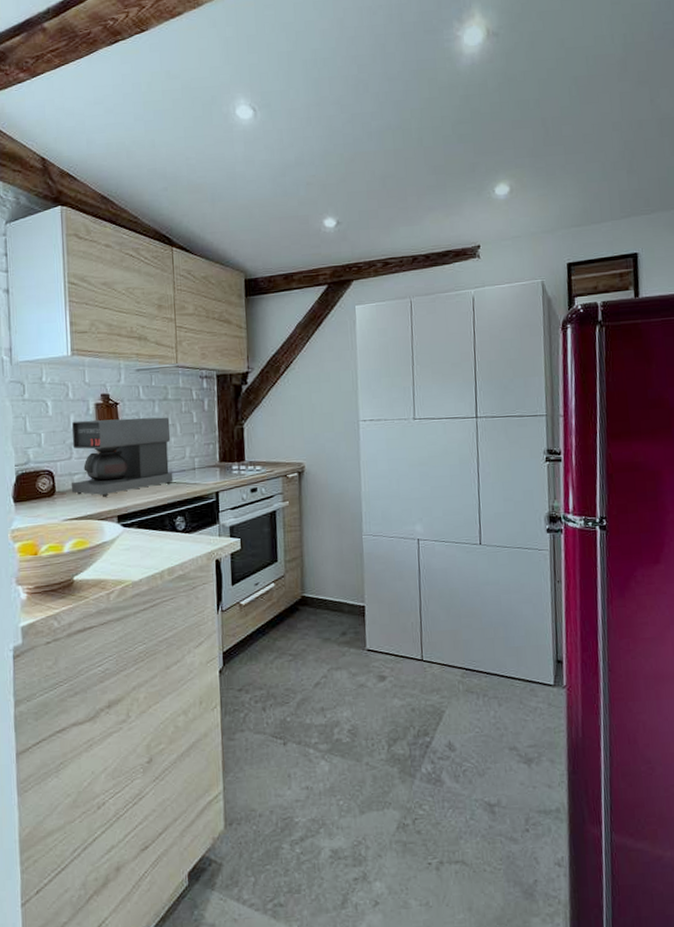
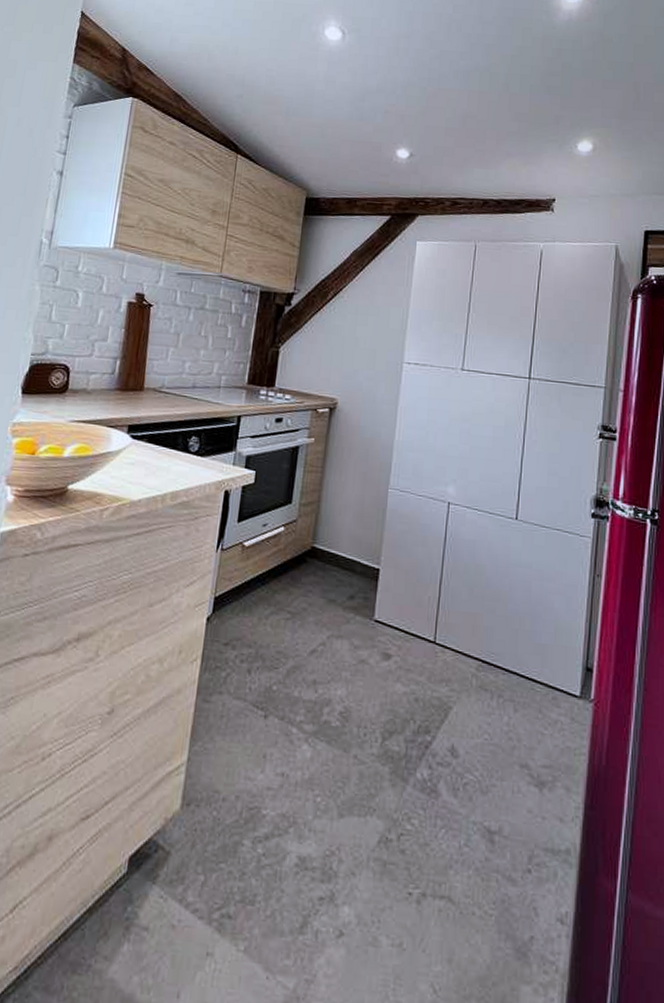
coffee maker: present [71,417,173,497] -> none [84,317,203,403]

